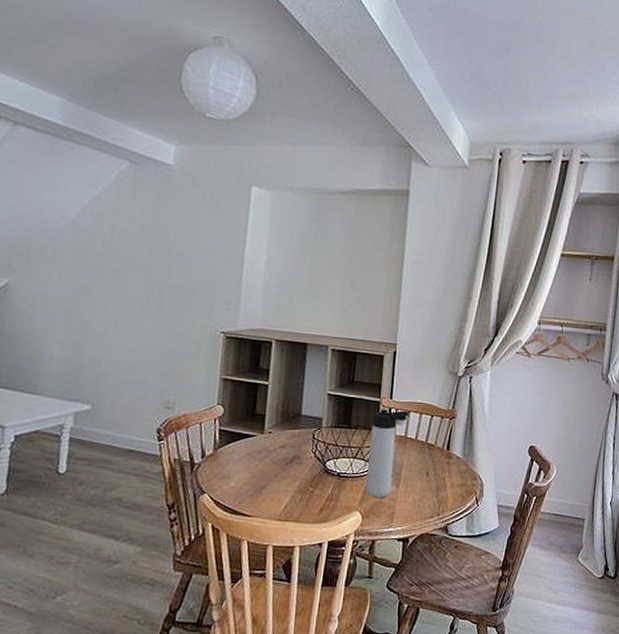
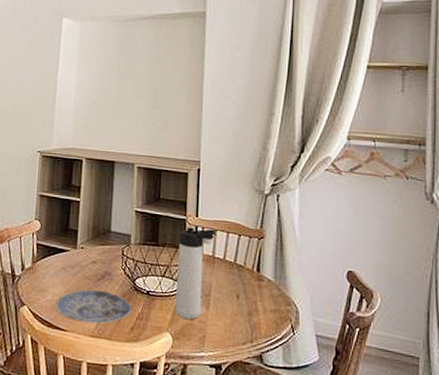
plate: none [239,474,323,508] -> present [55,289,133,324]

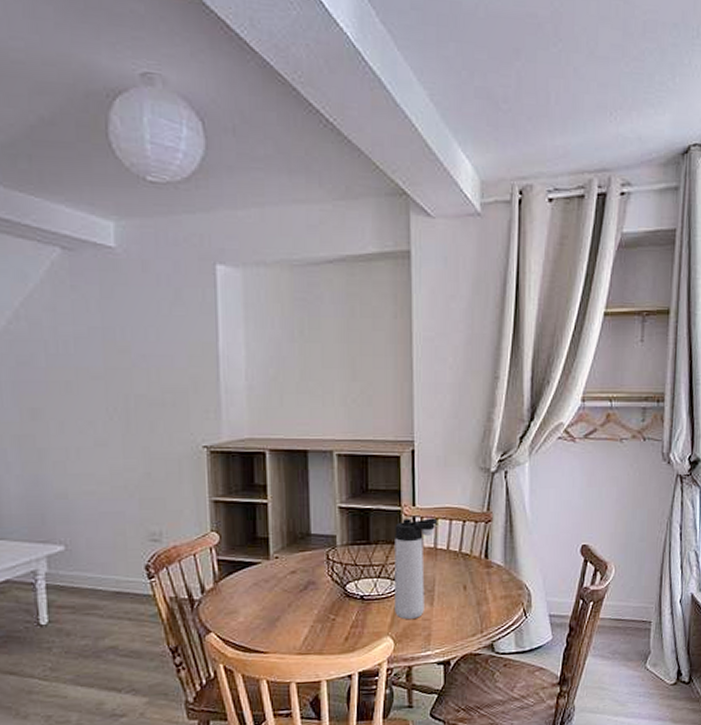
plate: present [55,289,133,324] -> none [250,602,345,641]

